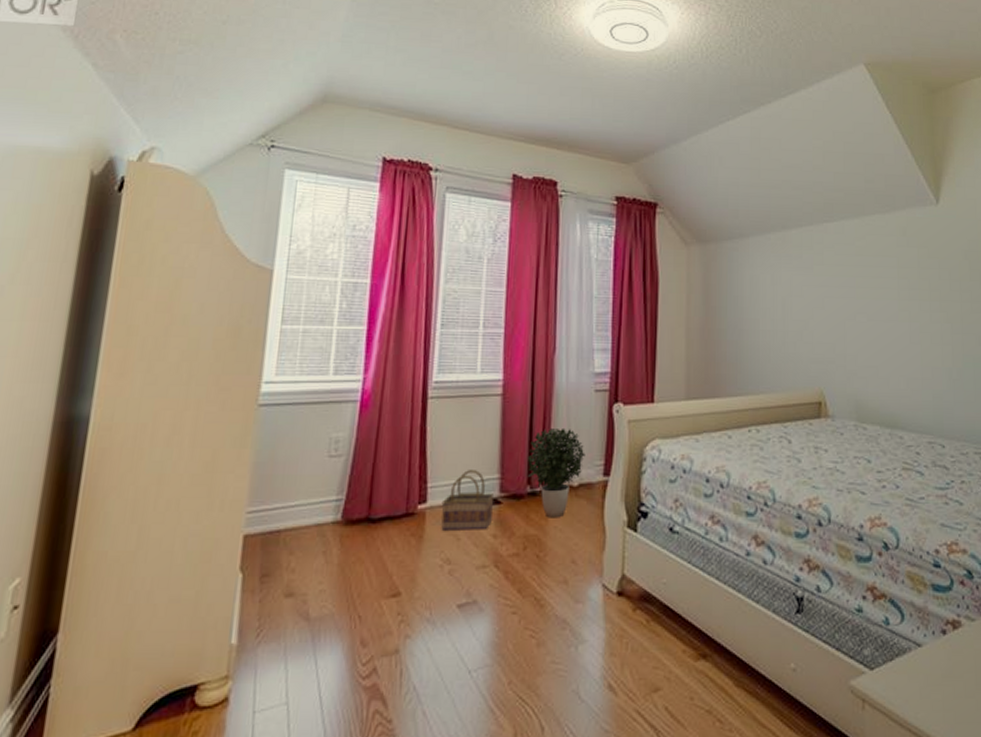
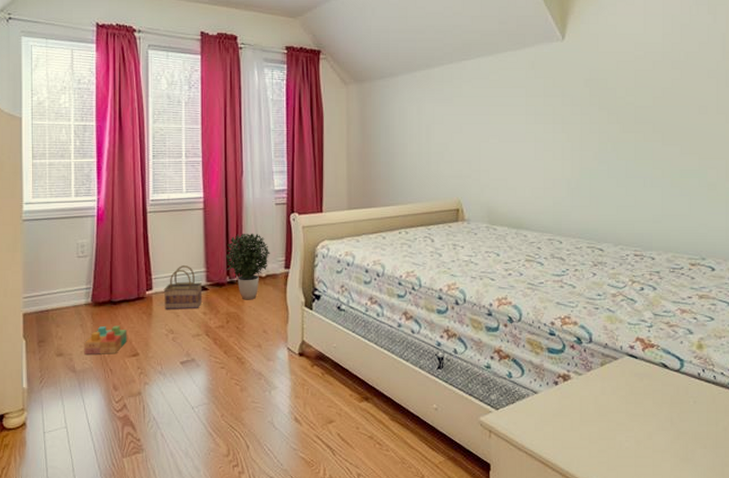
toy blocks: none [324,552,388,594] -> present [84,325,128,354]

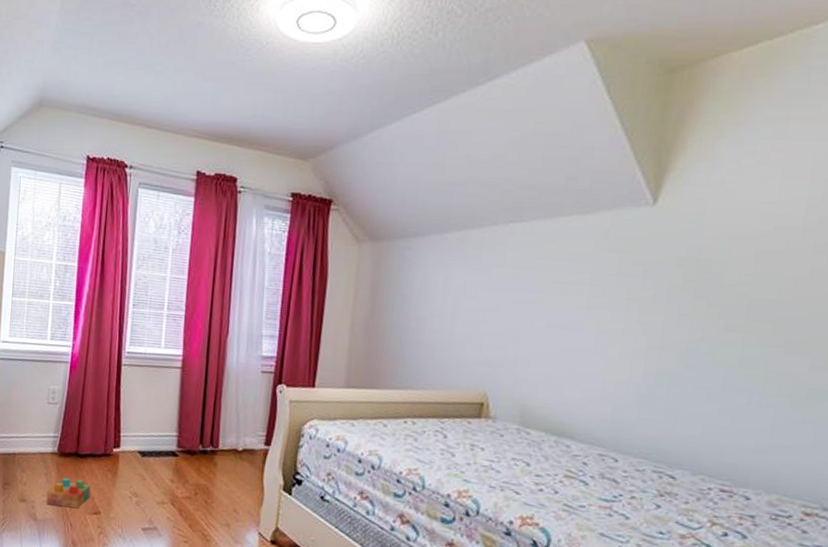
basket: present [163,265,202,309] -> none [131,426,172,475]
potted plant: present [226,233,270,300] -> none [200,399,250,475]

